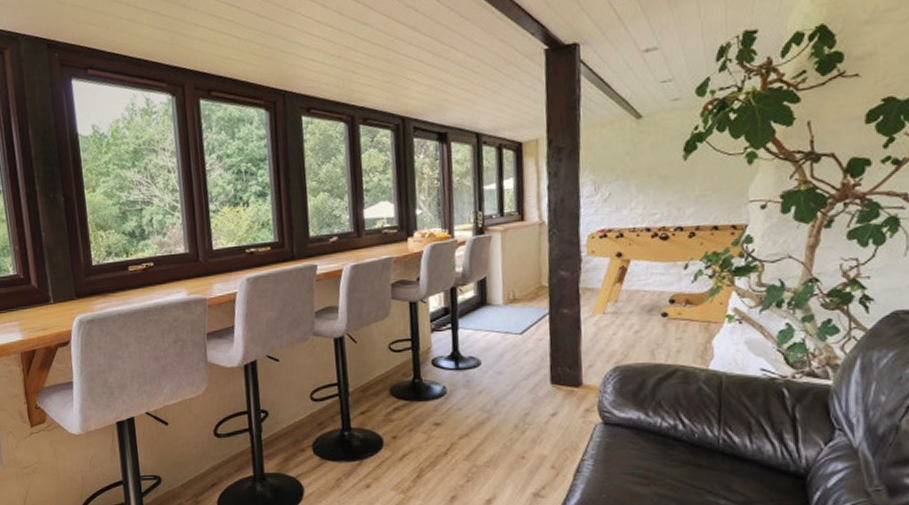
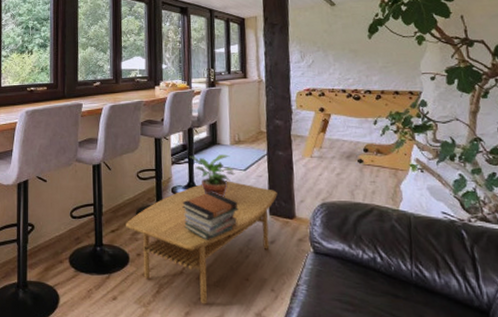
coffee table: none [377,347,561,487] -> present [126,181,278,304]
book stack: none [444,361,513,417] -> present [182,192,239,240]
potted plant: none [453,316,509,367] -> present [189,154,235,197]

